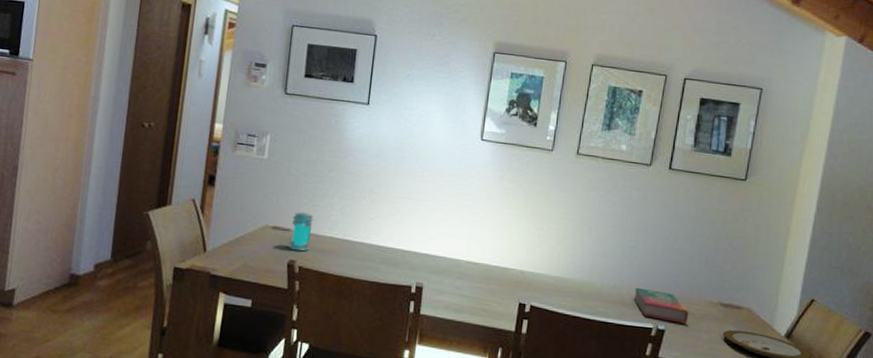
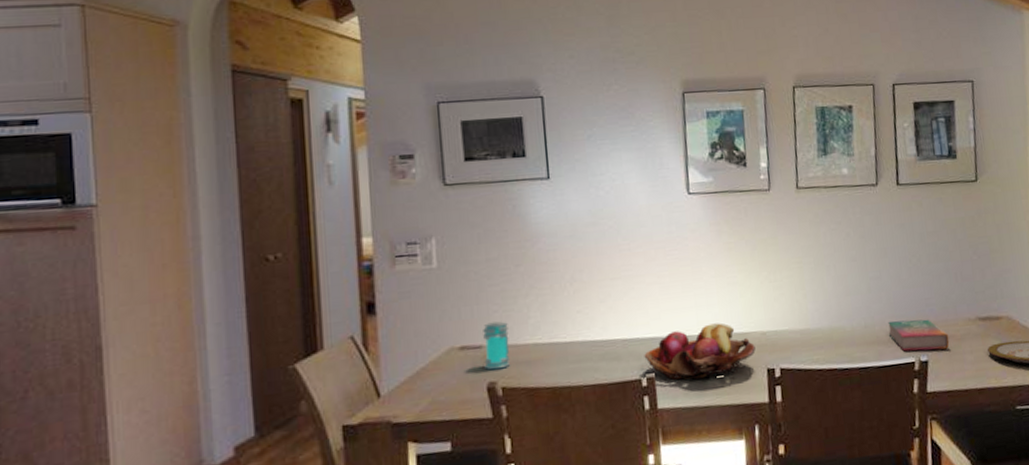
fruit basket: none [417,253,513,299] -> present [644,323,756,380]

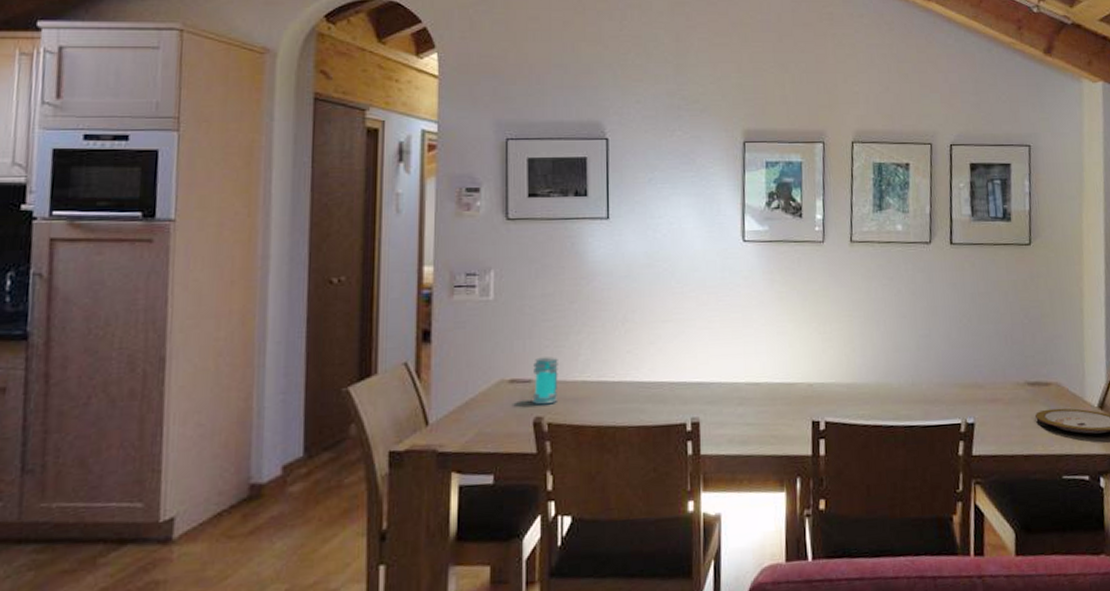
fruit basket: present [644,323,756,380] -> none [690,371,801,427]
book: present [888,319,950,351] -> none [935,380,997,413]

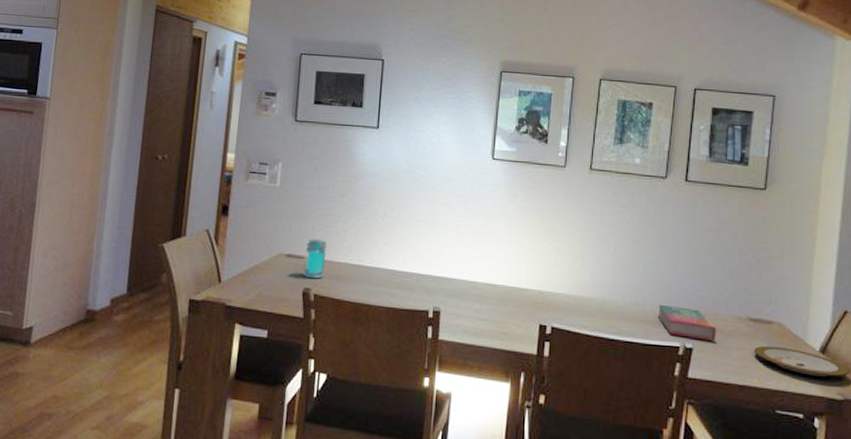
book: none [935,380,997,413] -> present [657,304,717,341]

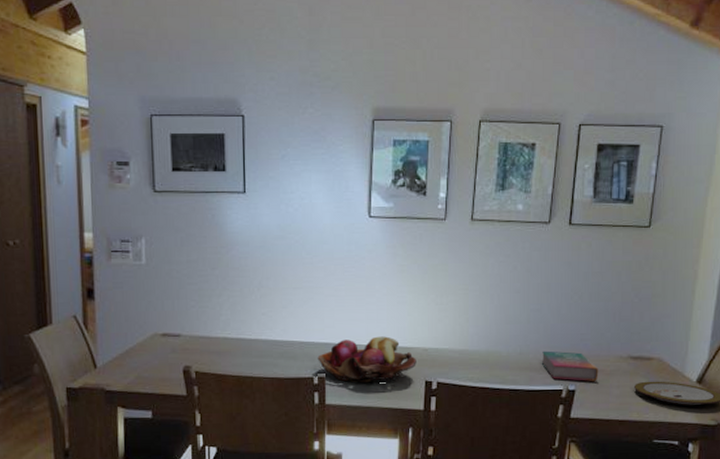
jar: present [303,239,327,279] -> none [181,315,204,356]
fruit basket: none [434,275,532,322] -> present [317,336,417,383]

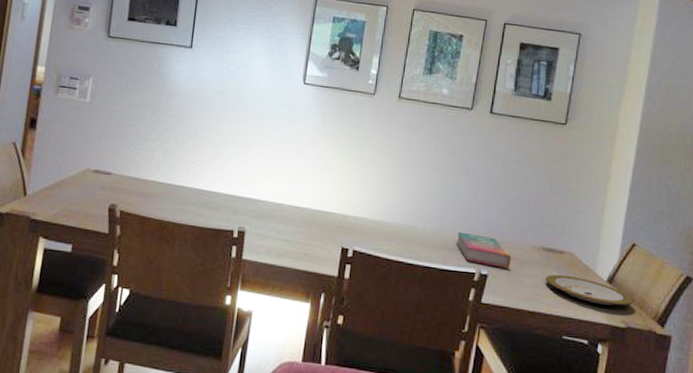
fruit basket: present [317,336,417,383] -> none [239,197,335,244]

